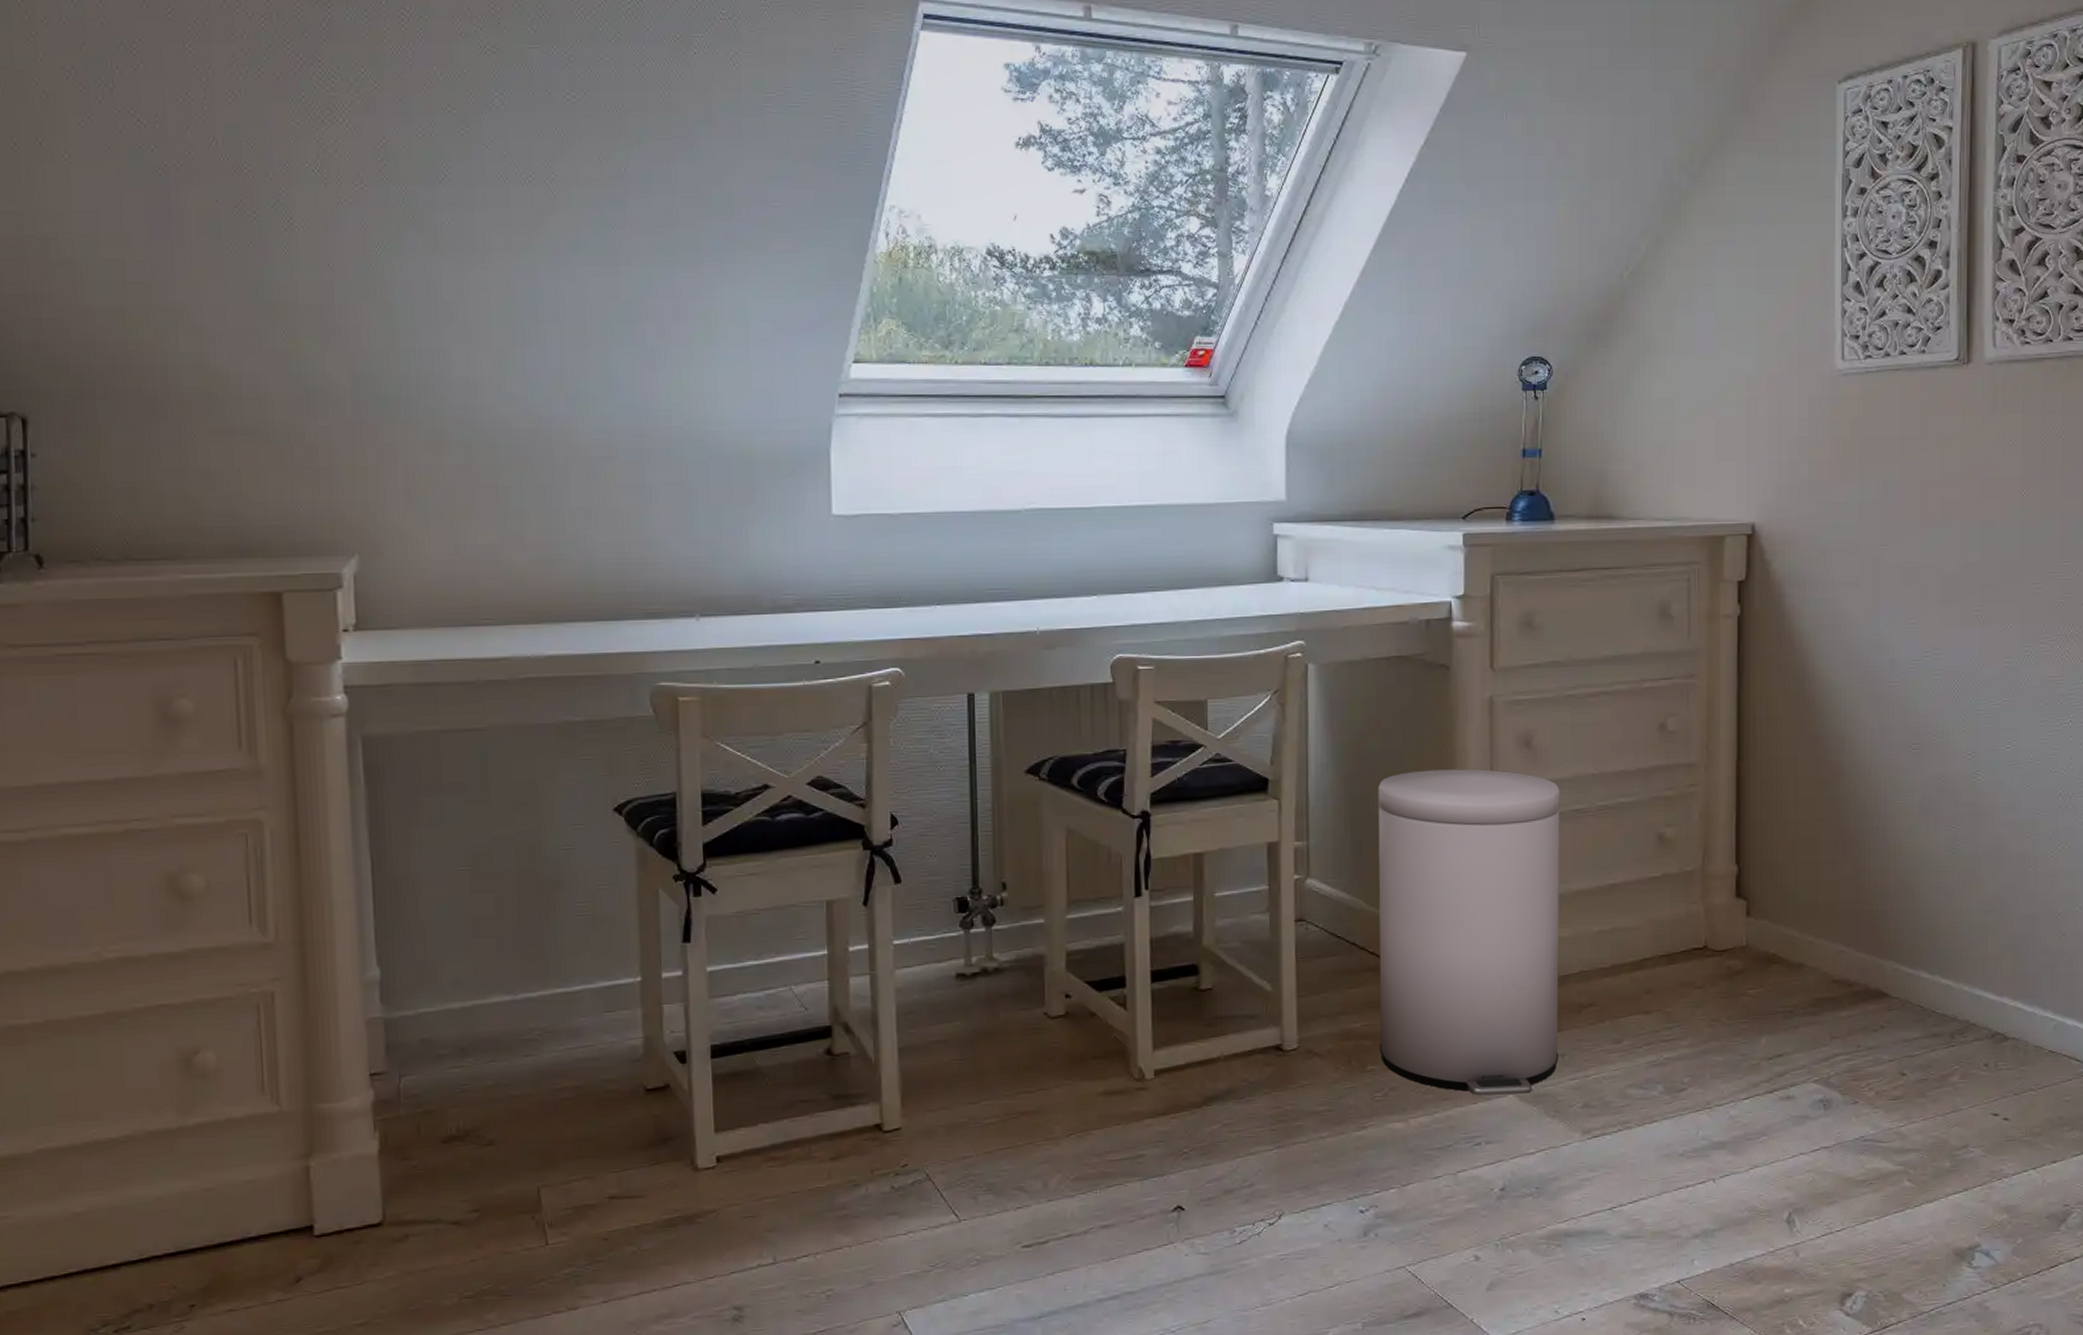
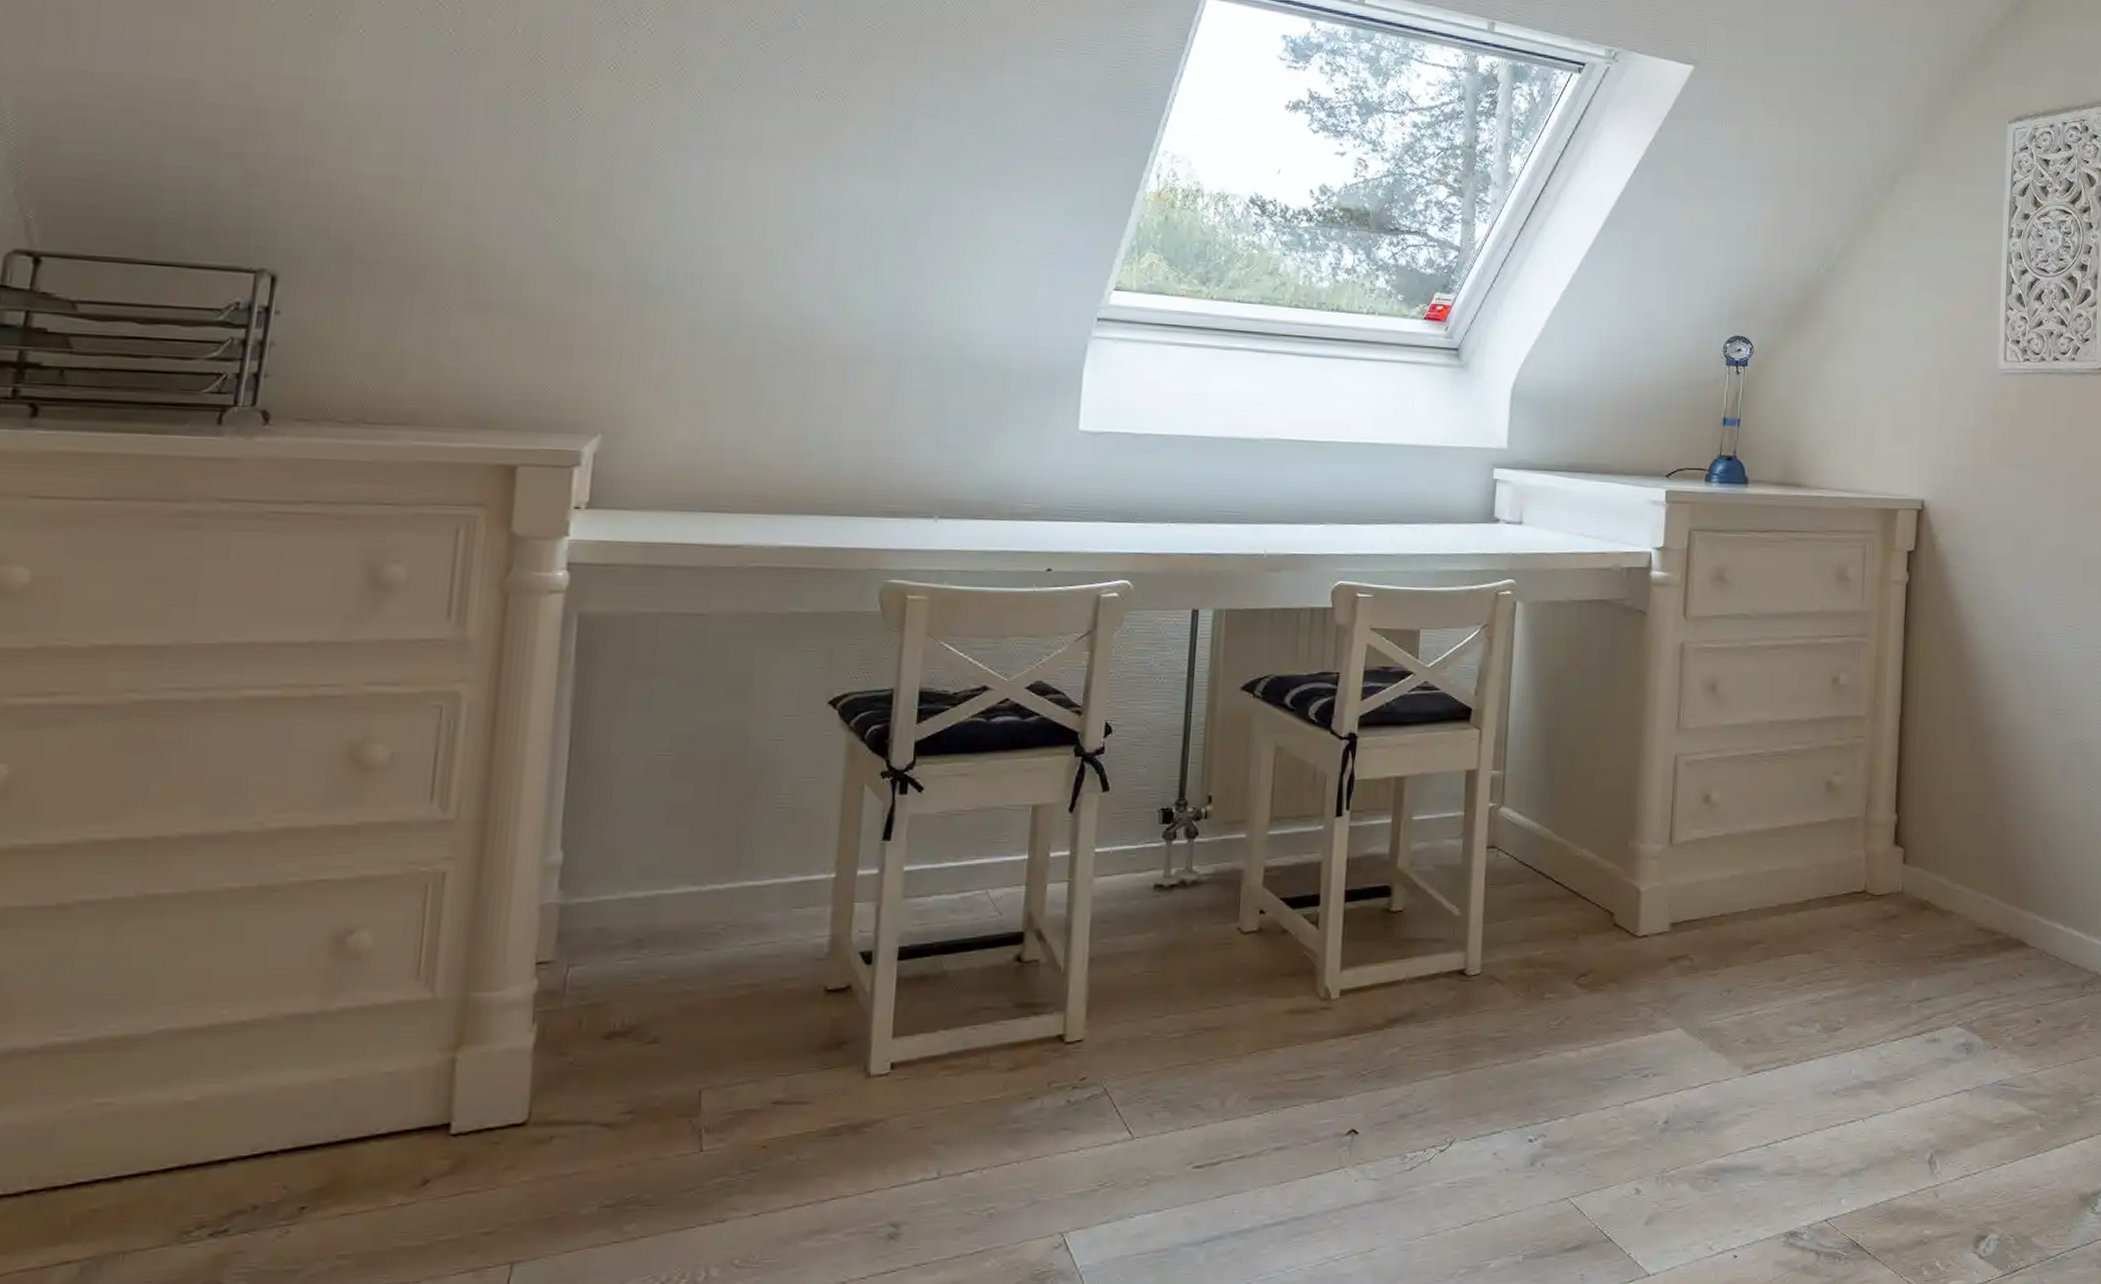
pedal bin: present [1378,769,1560,1096] -> none [1558,709,1740,1028]

